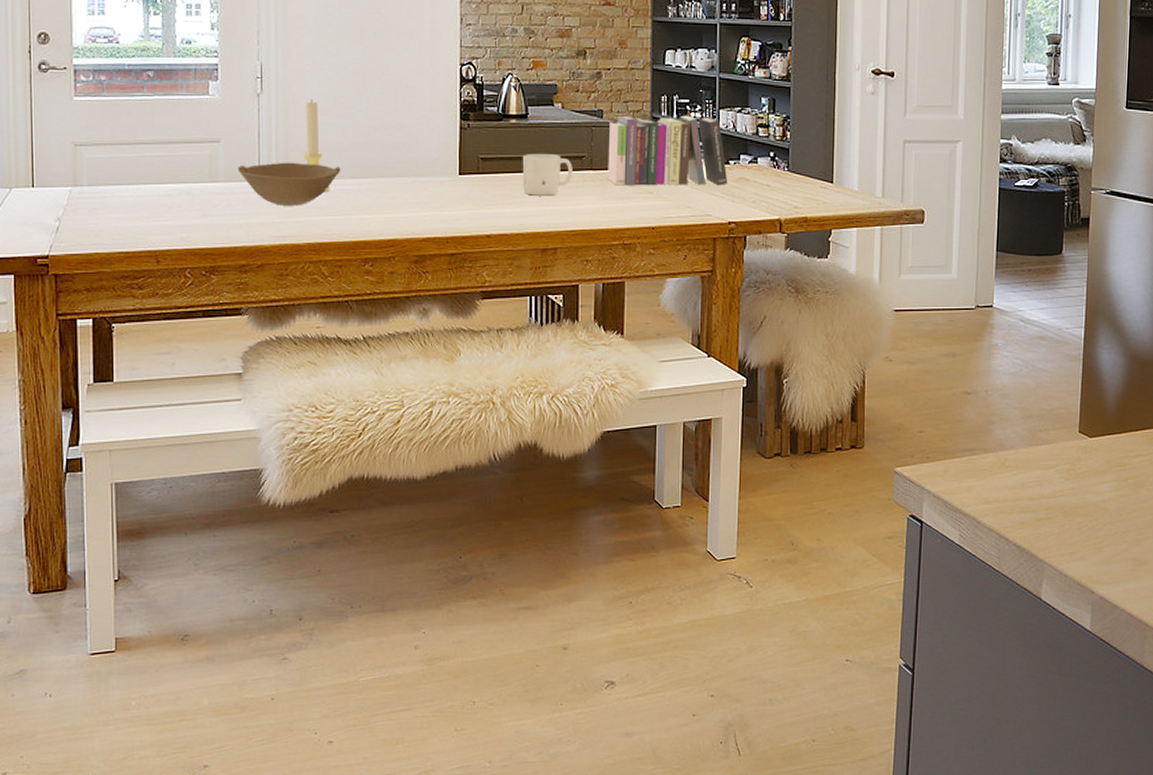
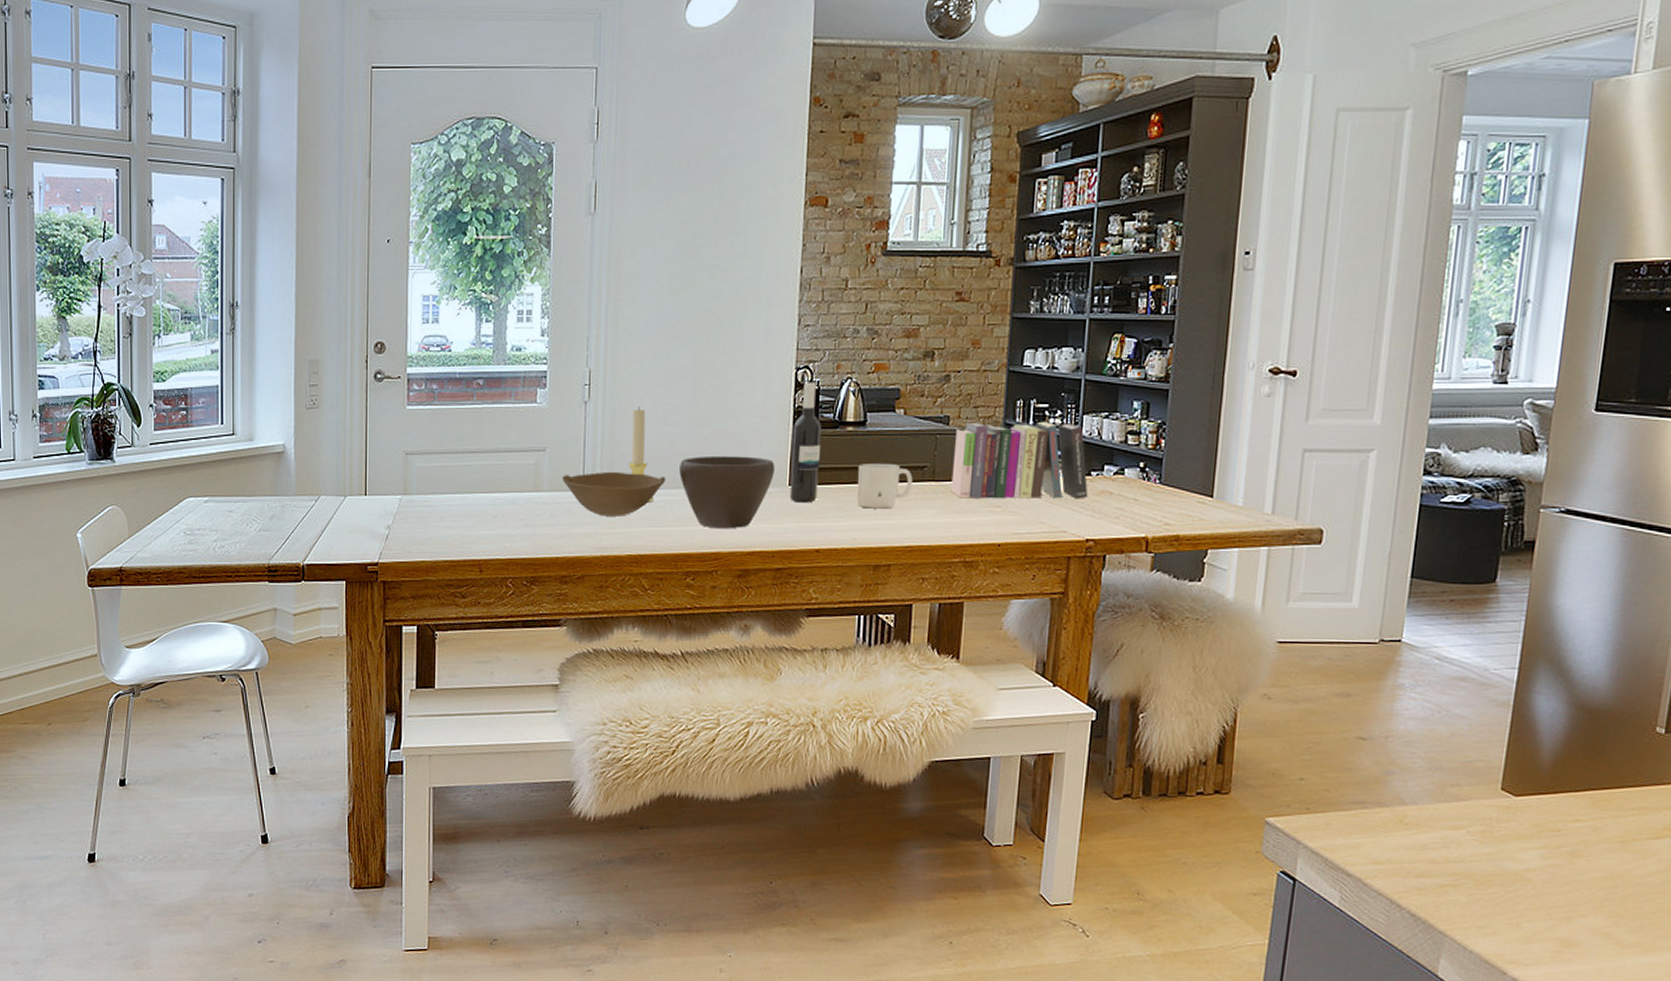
bowl: none [354,146,445,217] -> present [679,455,775,529]
wine bottle: none [460,77,486,191] -> present [789,382,821,503]

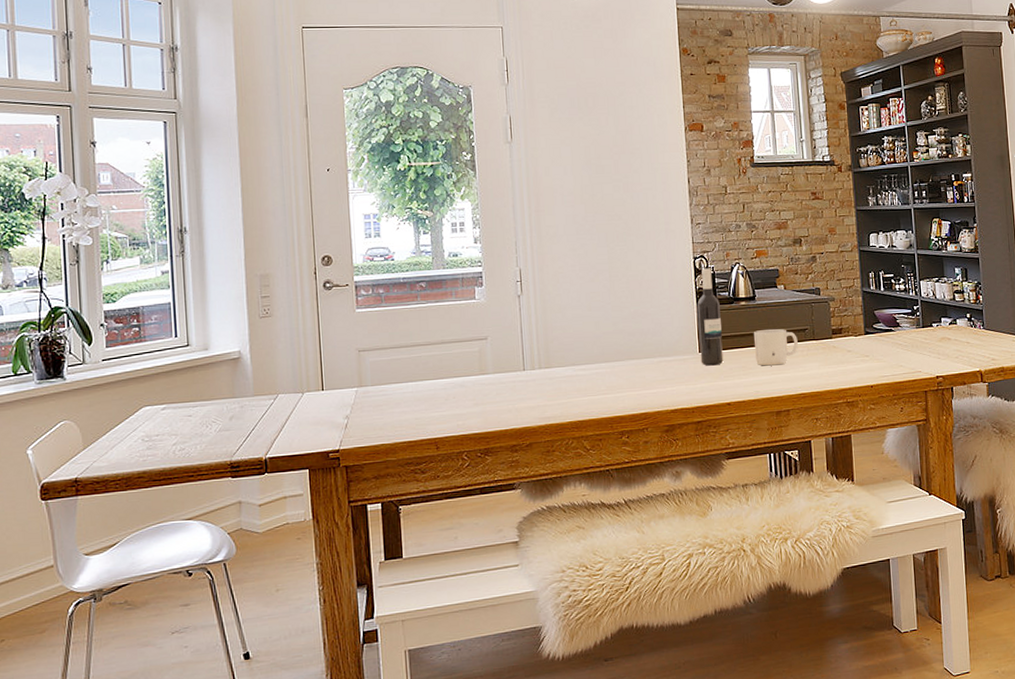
bowl: present [562,471,666,517] -> none [504,352,596,391]
candle holder: present [628,405,654,503] -> none [561,296,587,376]
bowl: present [679,455,775,529] -> none [606,331,686,393]
books: present [951,421,1088,499] -> none [826,287,933,352]

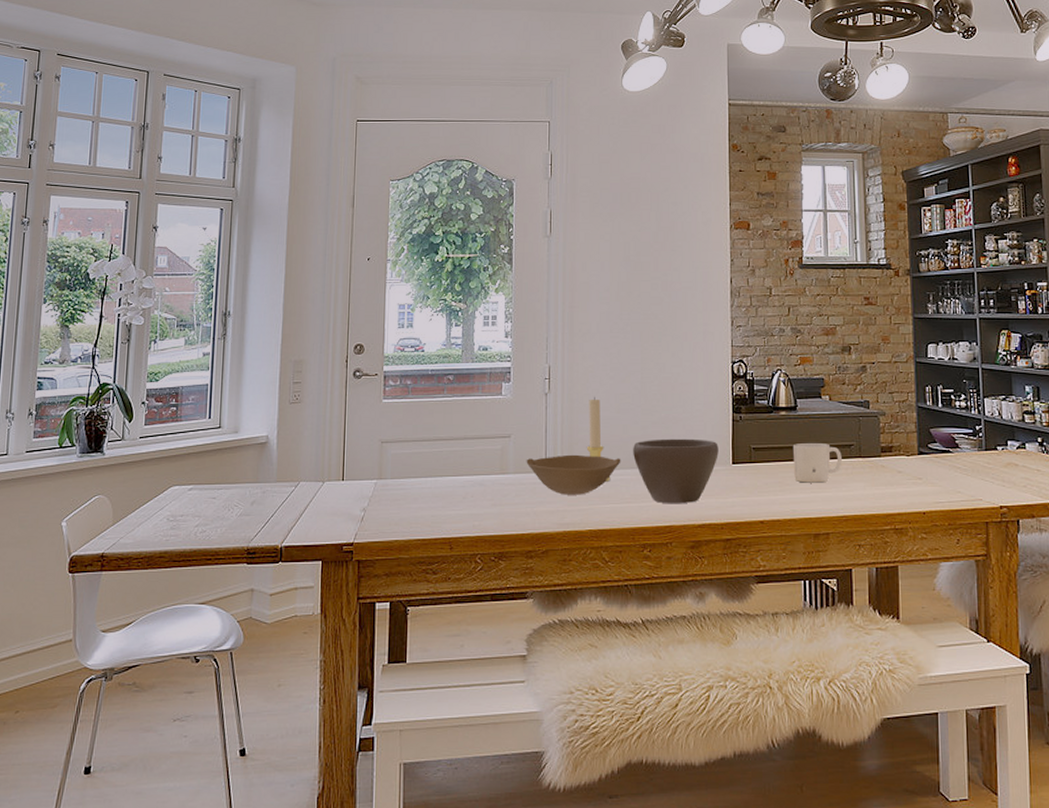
bowl: none [504,352,596,391] -> present [526,454,621,495]
candle holder: none [561,296,587,376] -> present [586,396,611,482]
bowl: none [606,331,686,393] -> present [633,438,719,504]
wine bottle: present [697,268,724,366] -> none [732,374,759,479]

